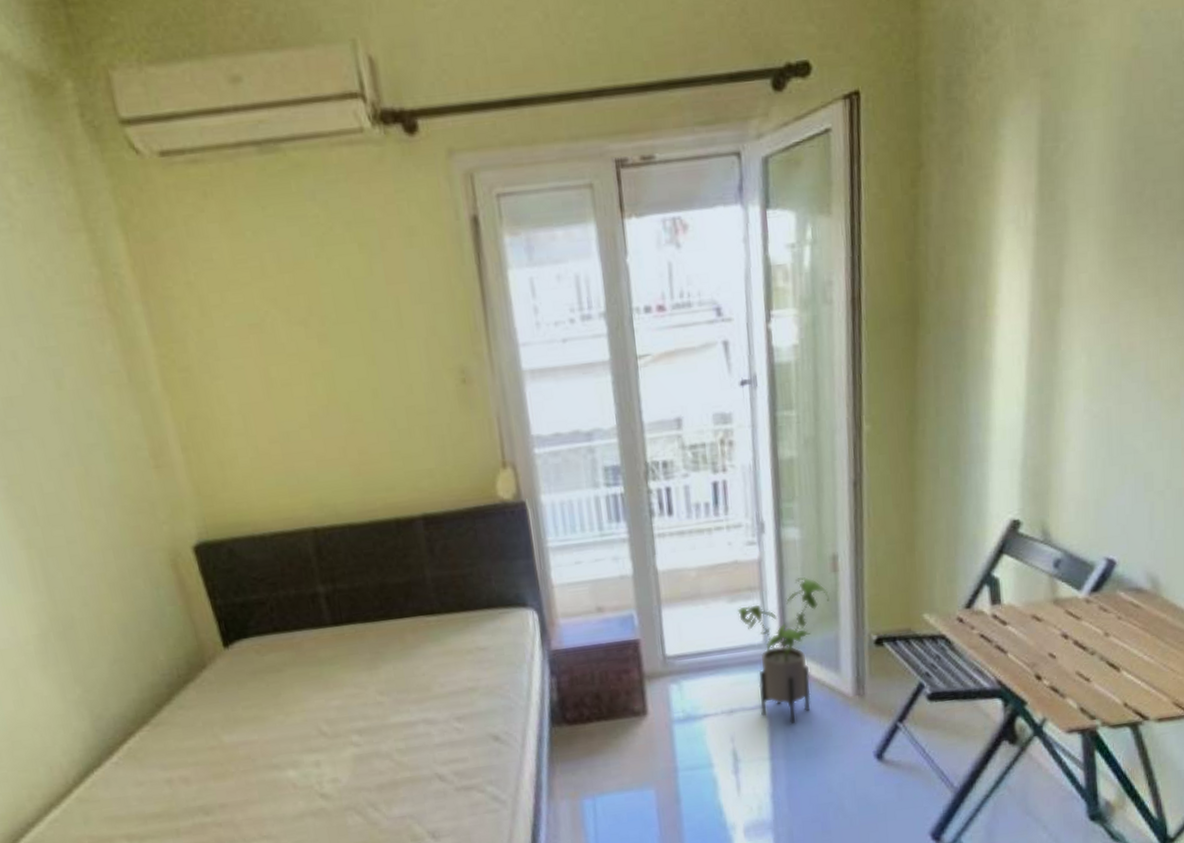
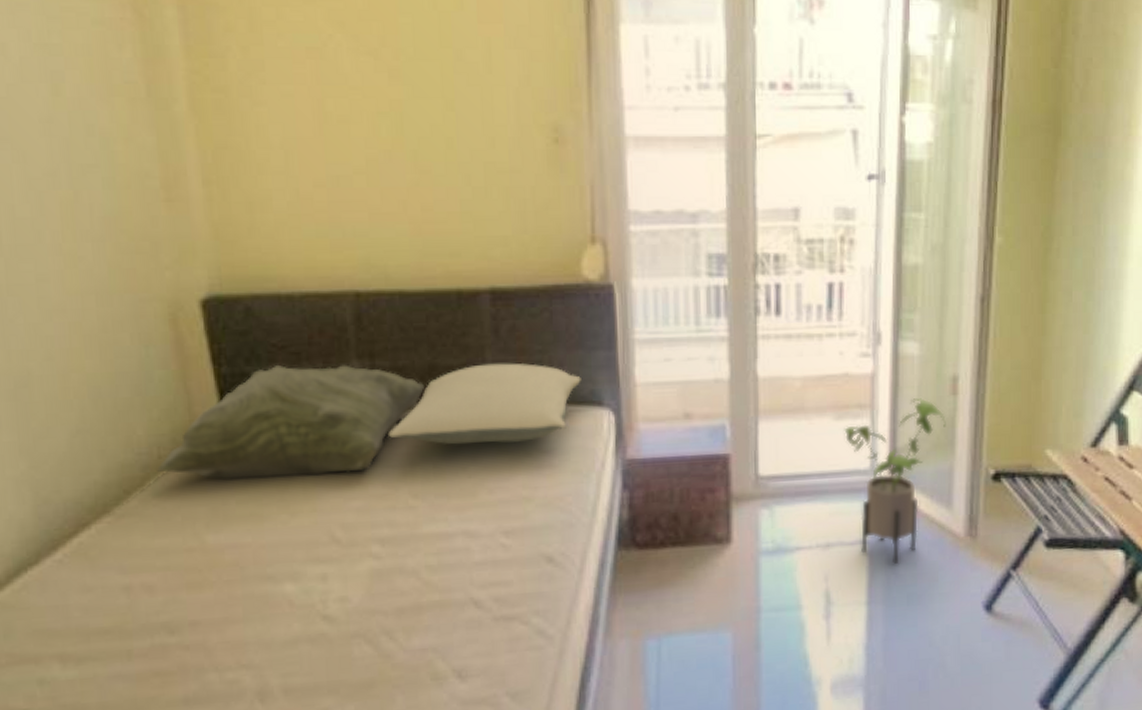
cushion: none [178,589,378,692] -> present [157,364,424,480]
pillow: none [353,576,507,649] -> present [387,363,581,445]

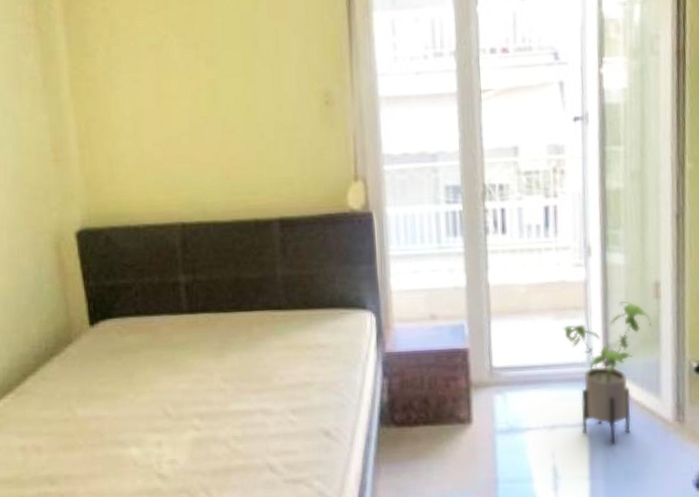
cushion: present [157,364,424,480] -> none [45,278,232,367]
pillow: present [387,363,581,445] -> none [205,275,349,341]

